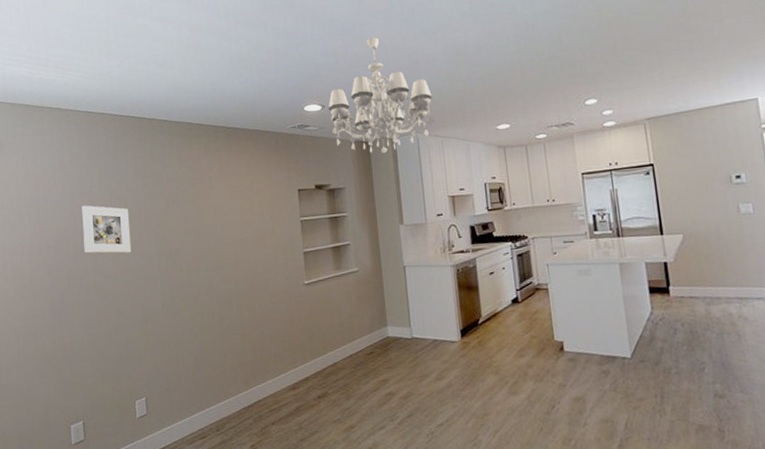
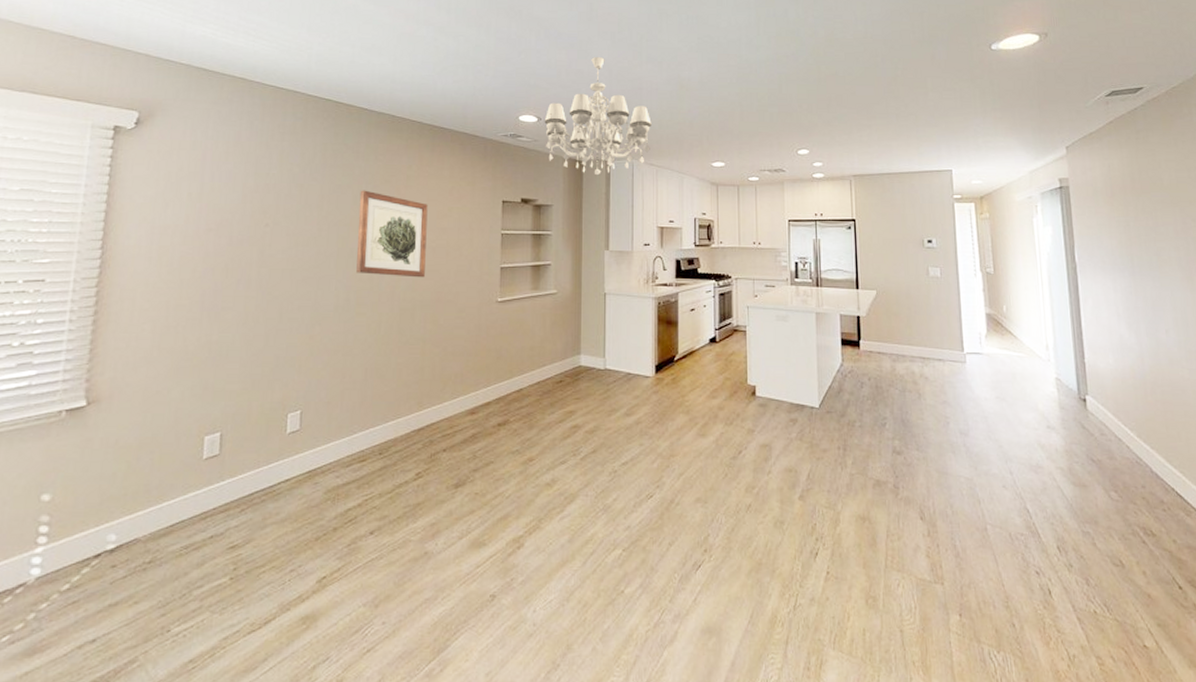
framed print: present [82,205,132,254] -> none [250,188,310,247]
wall art: none [170,195,236,272] -> present [356,190,428,278]

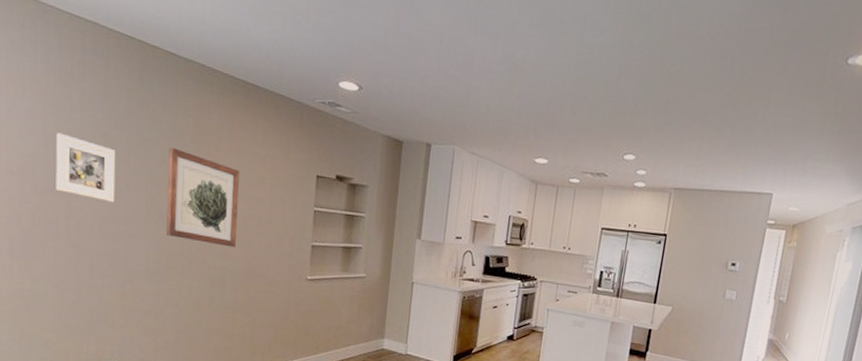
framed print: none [250,188,310,247] -> present [56,132,116,203]
chandelier: present [544,57,652,176] -> none [365,20,479,159]

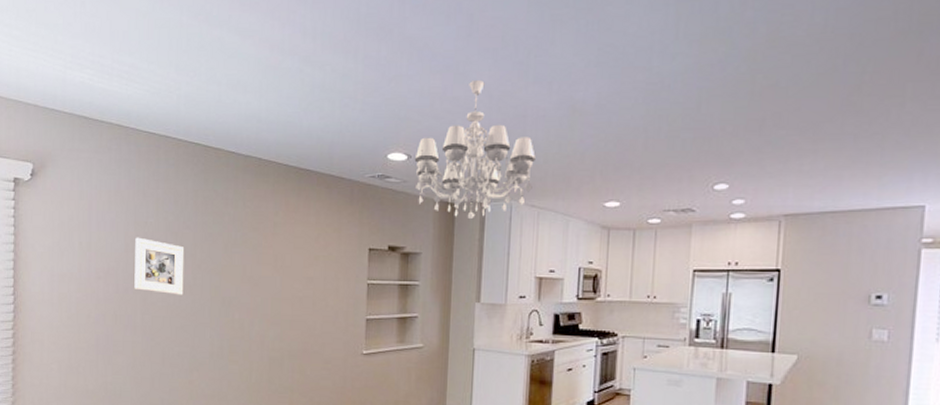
wall art: present [166,147,240,248] -> none [228,238,295,328]
chandelier: none [365,20,479,159] -> present [414,80,536,220]

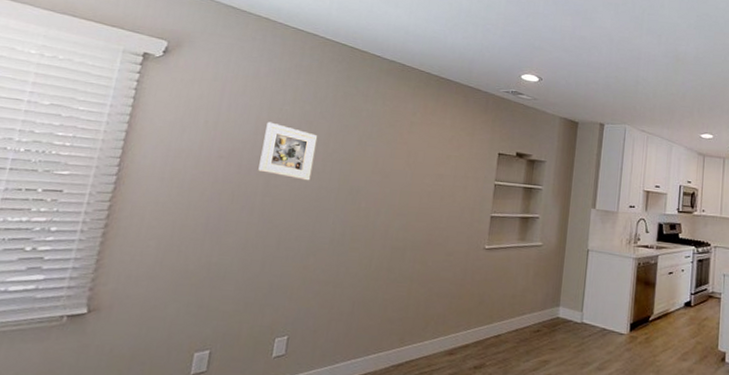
chandelier: present [414,80,536,220] -> none [544,25,647,137]

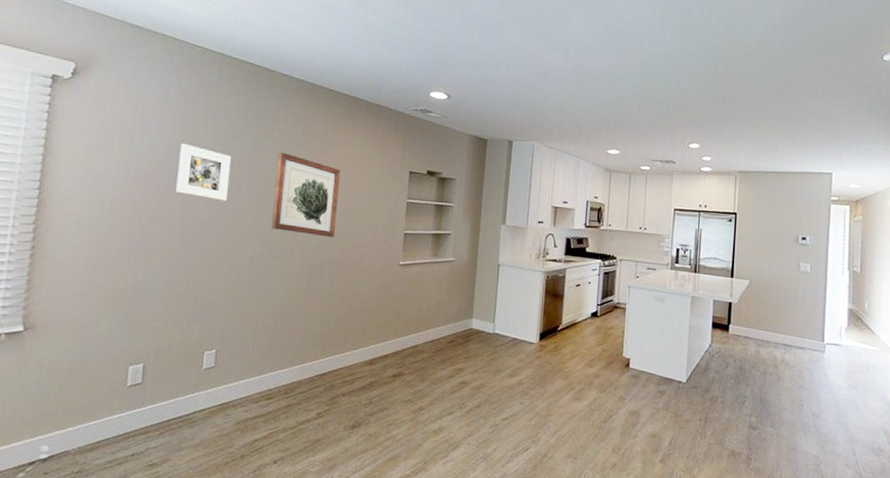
wall art: none [354,131,428,220] -> present [272,152,341,238]

